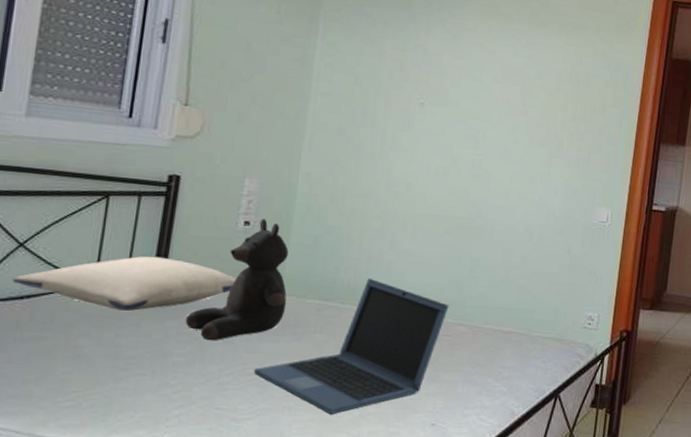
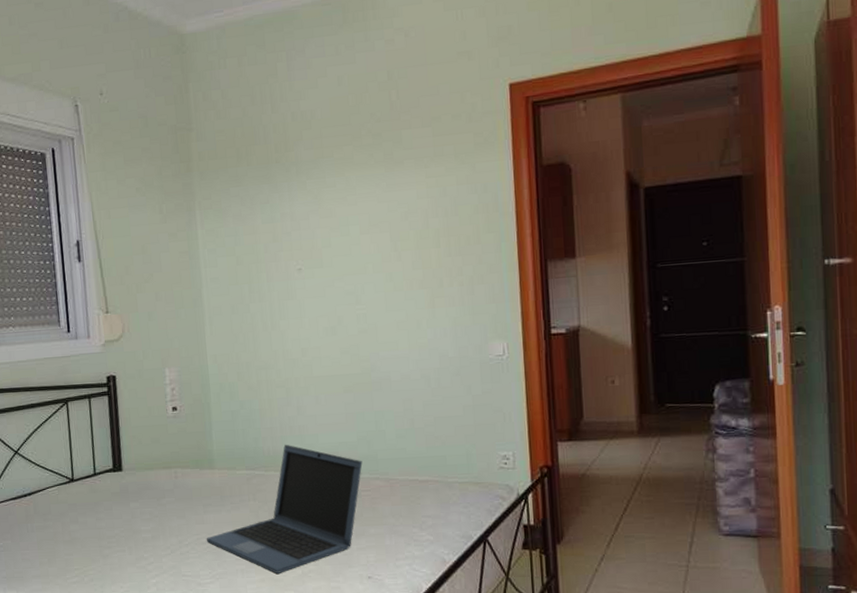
pillow: present [12,256,237,311] -> none [16,448,177,498]
teddy bear: present [185,218,289,341] -> none [144,403,221,517]

